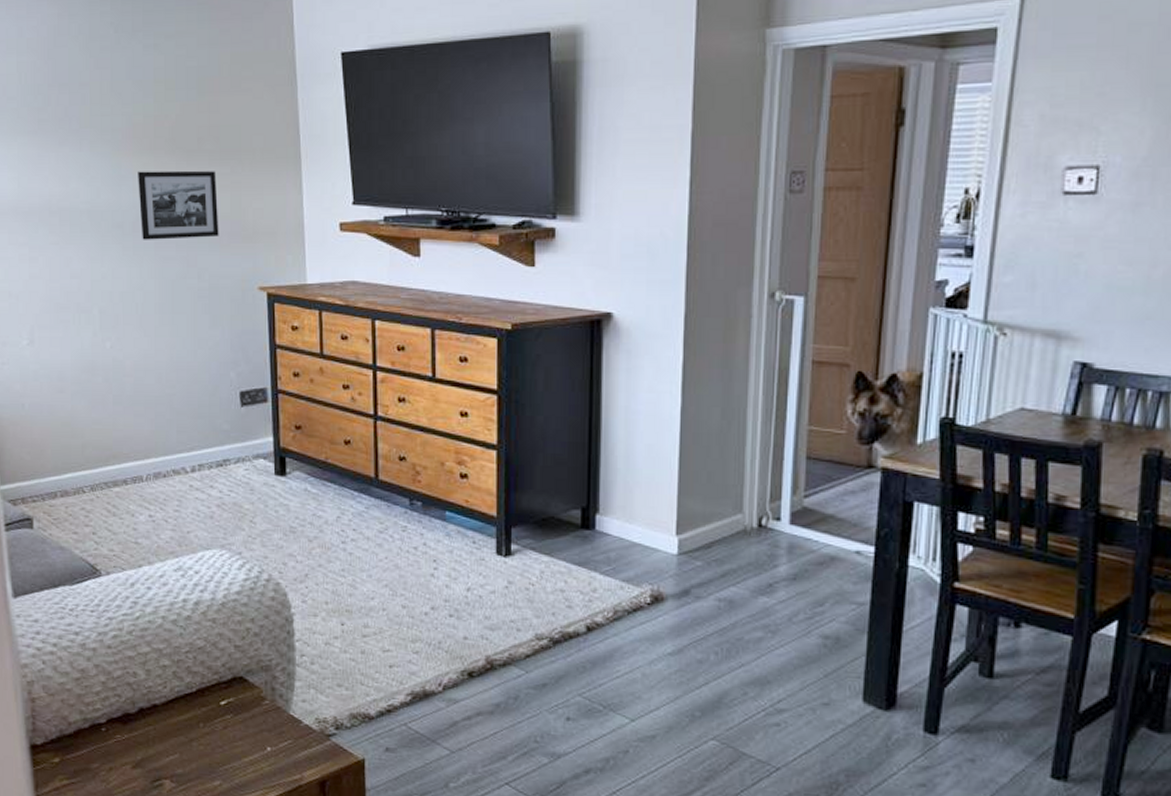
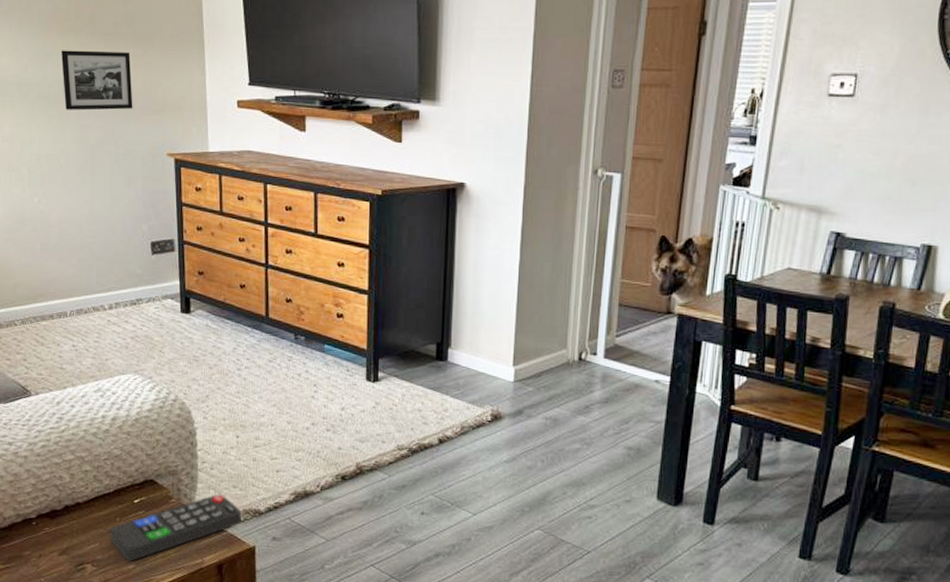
remote control: none [192,694,349,777] -> present [110,494,243,561]

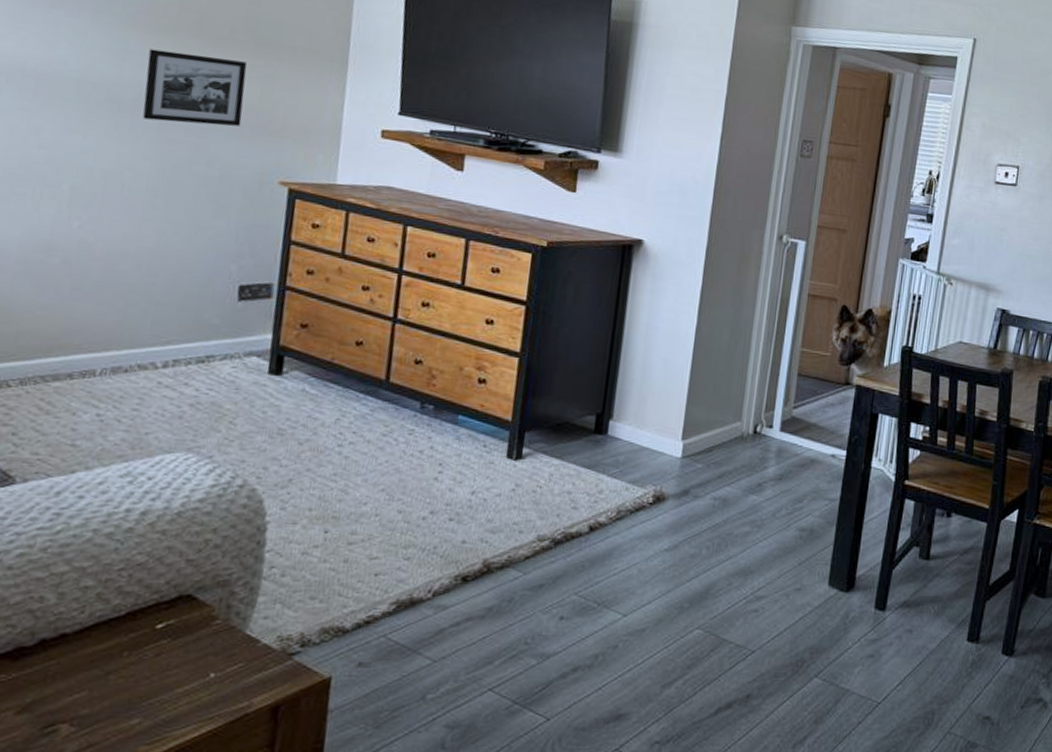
remote control: present [110,494,243,561] -> none [106,609,319,714]

